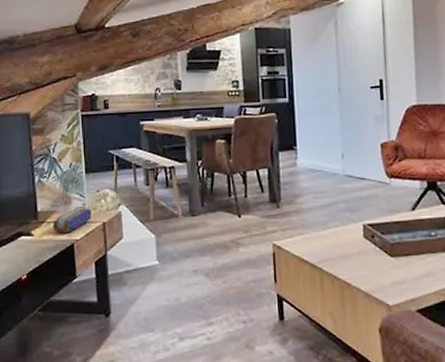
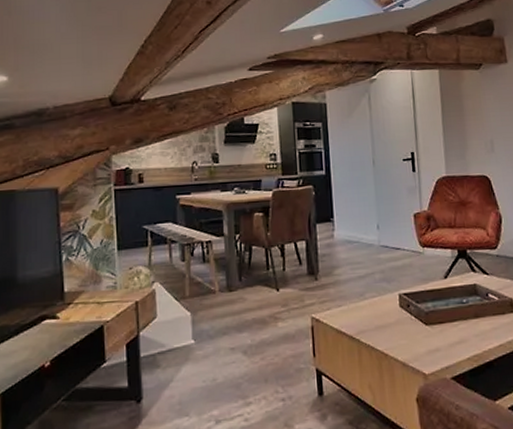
pencil case: present [52,207,91,234] -> none [80,286,123,315]

